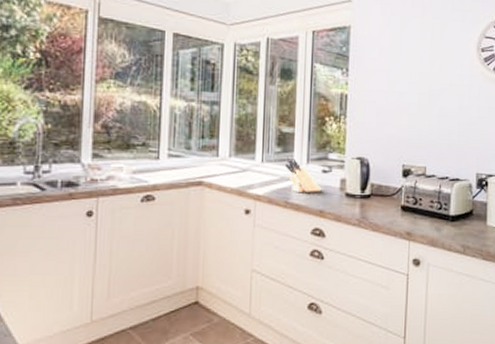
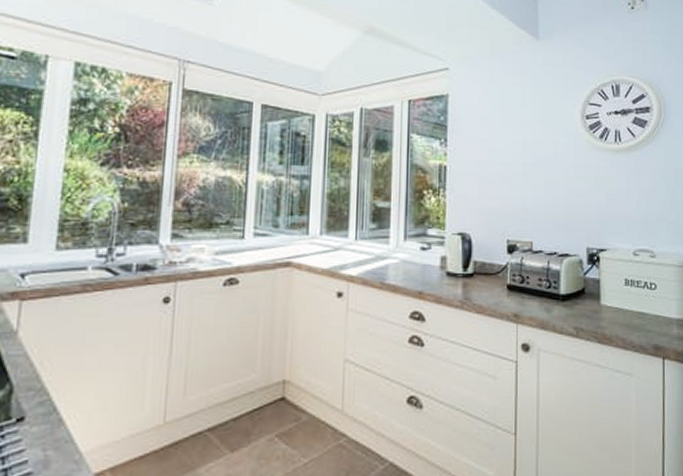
knife block: present [284,157,322,192] -> none [380,234,421,272]

